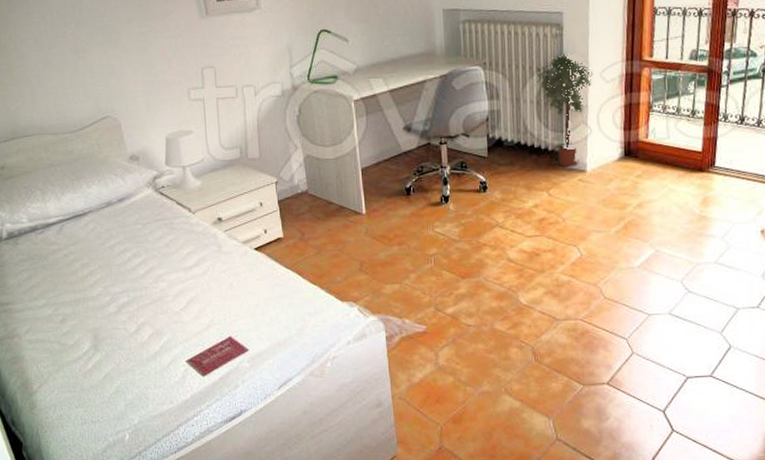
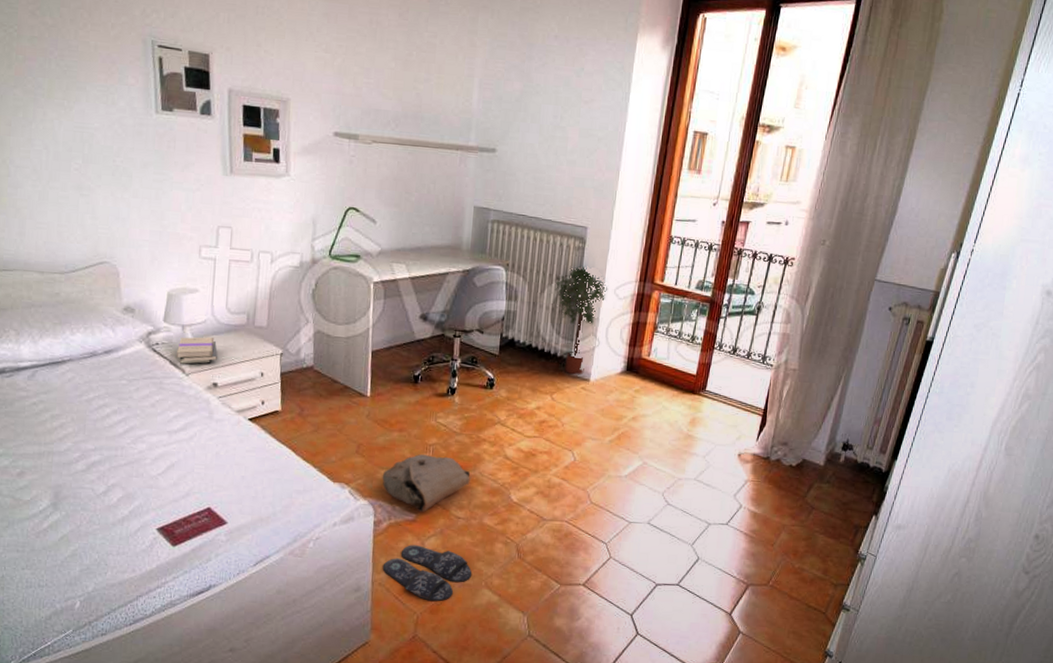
books: none [181,174,218,204] -> present [177,336,218,365]
bag: none [388,265,477,324] -> present [382,454,472,513]
slippers: none [400,356,490,412] -> present [382,545,472,602]

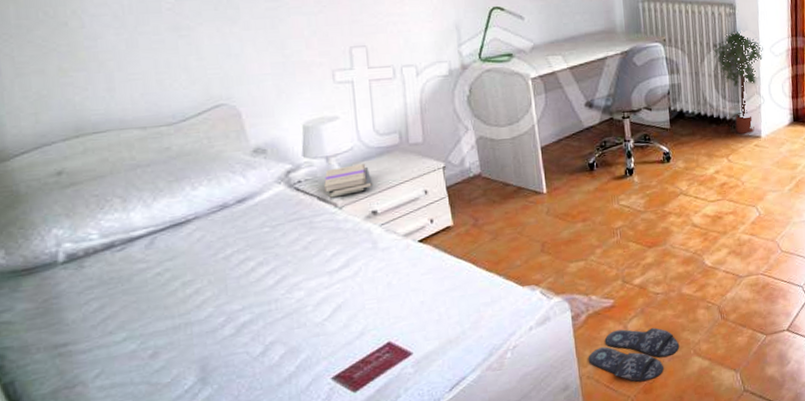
bag: present [382,454,472,513] -> none [572,236,664,297]

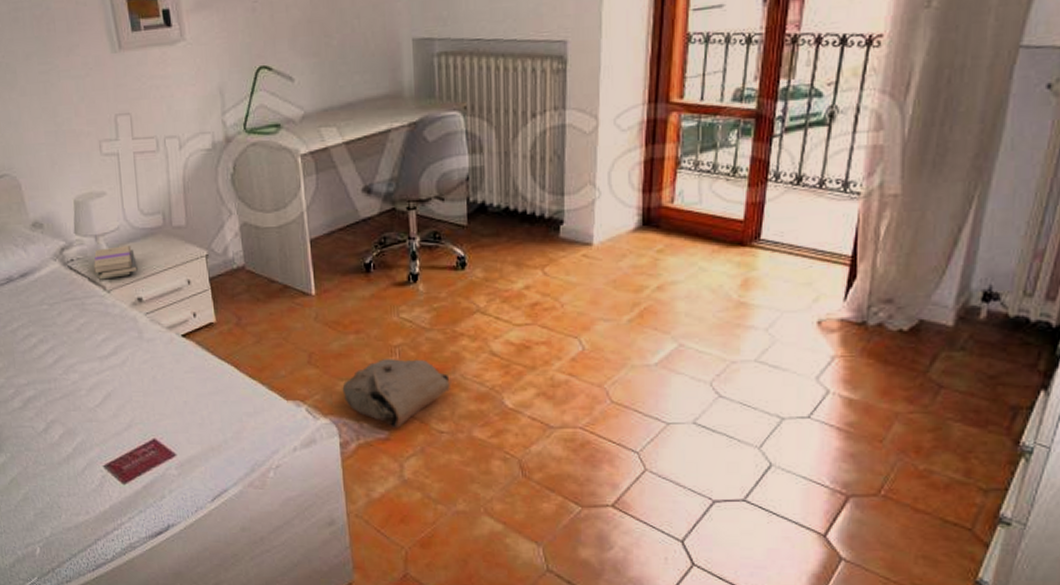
bag: none [572,236,664,297] -> present [342,359,452,429]
slippers: present [588,327,680,382] -> none [357,468,467,534]
potted tree: present [713,31,764,135] -> none [531,95,605,240]

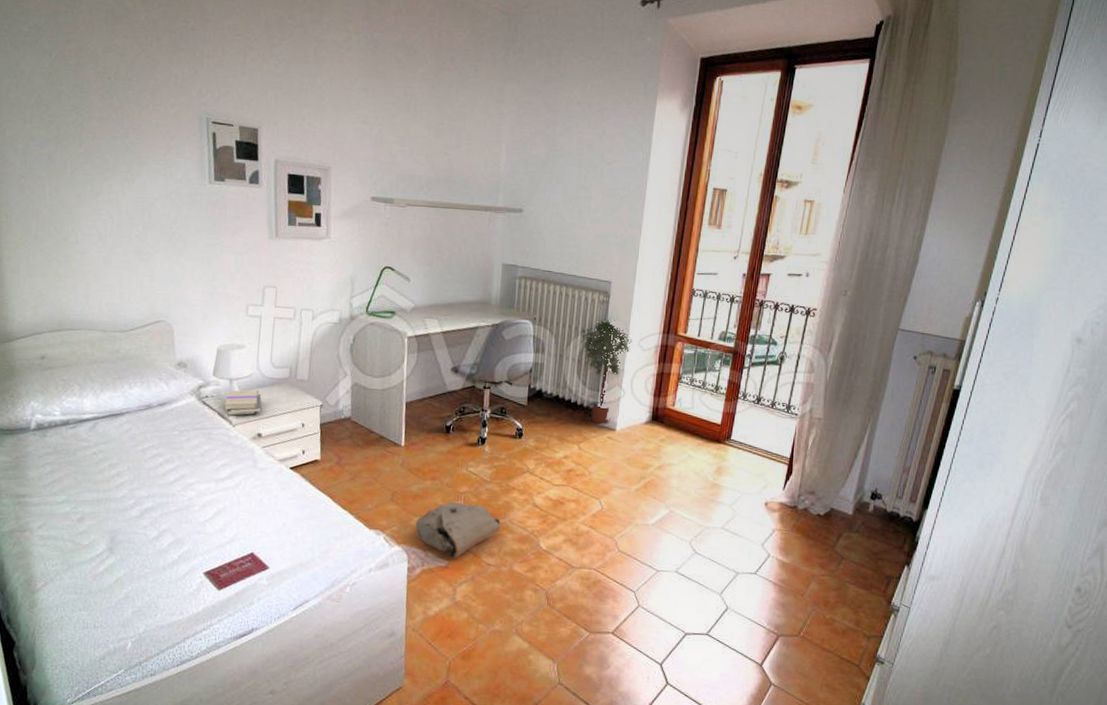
potted tree: none [531,95,605,240] -> present [580,319,633,425]

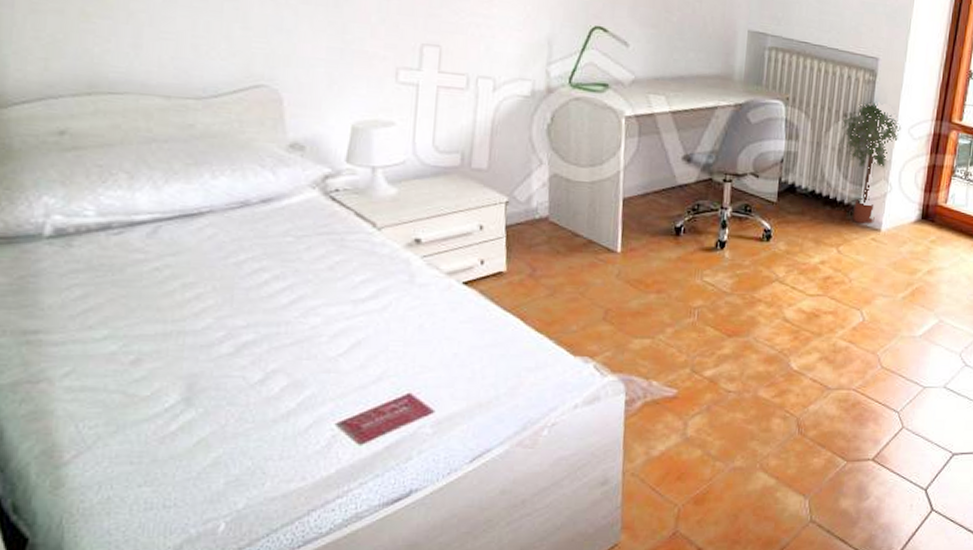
books: present [224,389,262,416] -> none [364,181,421,217]
bag: present [415,502,502,560] -> none [635,319,745,388]

